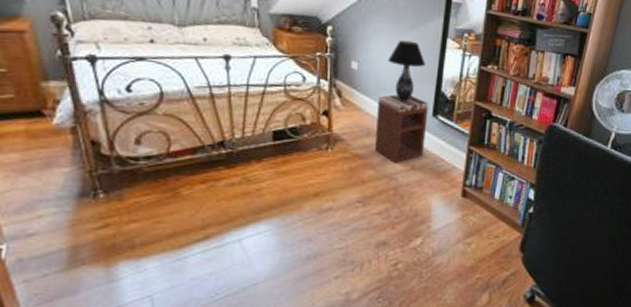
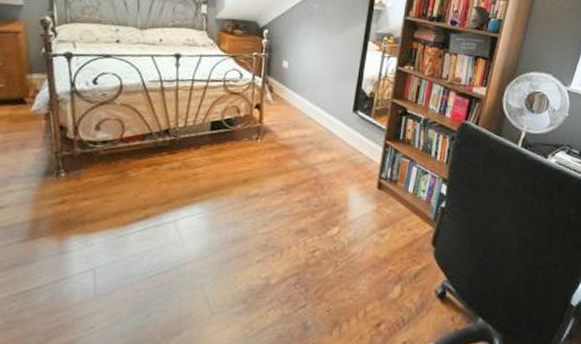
nightstand: present [375,94,429,163] -> none [300,91,350,155]
table lamp: present [388,40,425,102] -> none [315,42,348,98]

